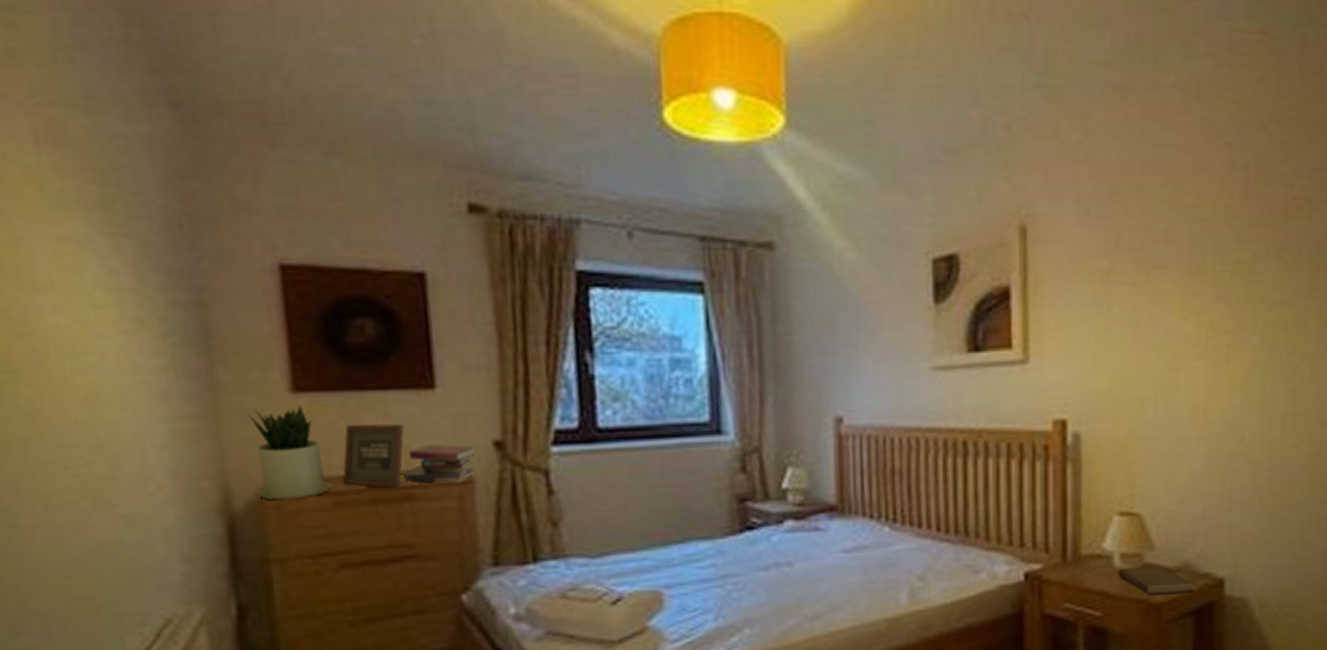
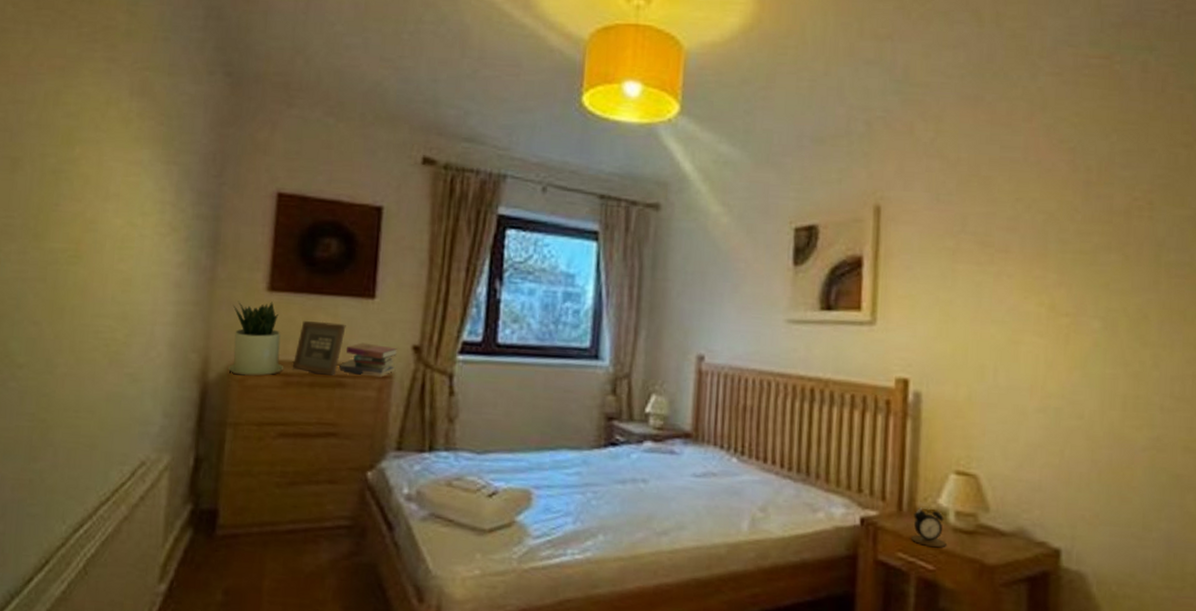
alarm clock: none [1077,552,1113,594] -> present [911,506,947,548]
book: present [1118,566,1195,595] -> none [952,525,1030,559]

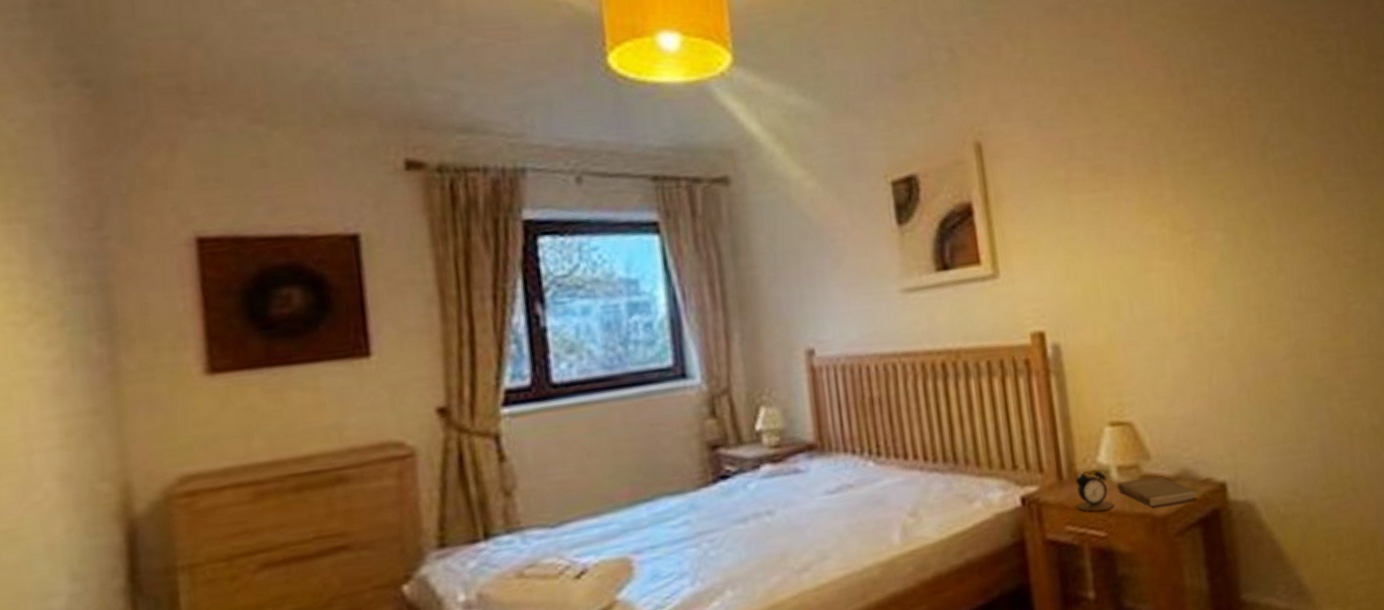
planter: present [227,301,283,377] -> none [156,388,251,499]
picture frame: present [293,321,346,376] -> none [264,398,336,474]
books: present [339,342,397,378] -> none [335,415,418,463]
book: none [952,525,1030,559] -> present [1117,476,1198,508]

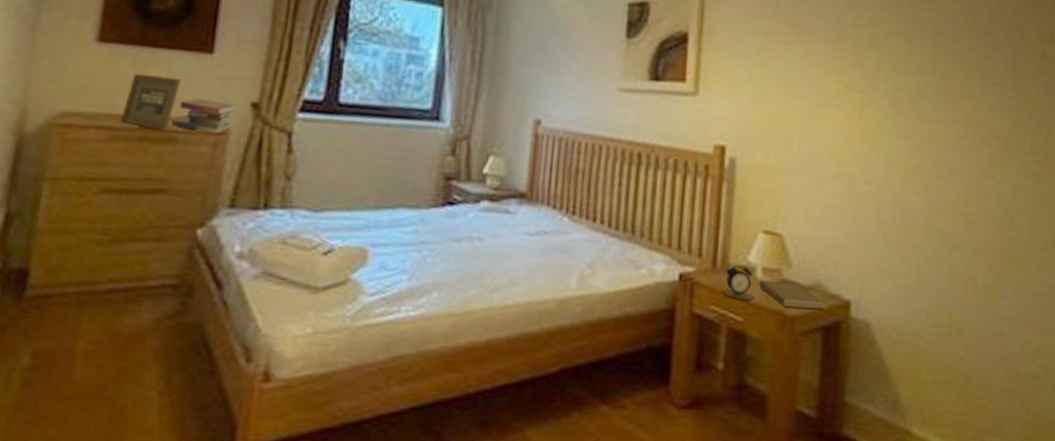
picture frame: none [264,398,336,474] -> present [121,74,181,131]
books: none [335,415,418,463] -> present [172,98,235,134]

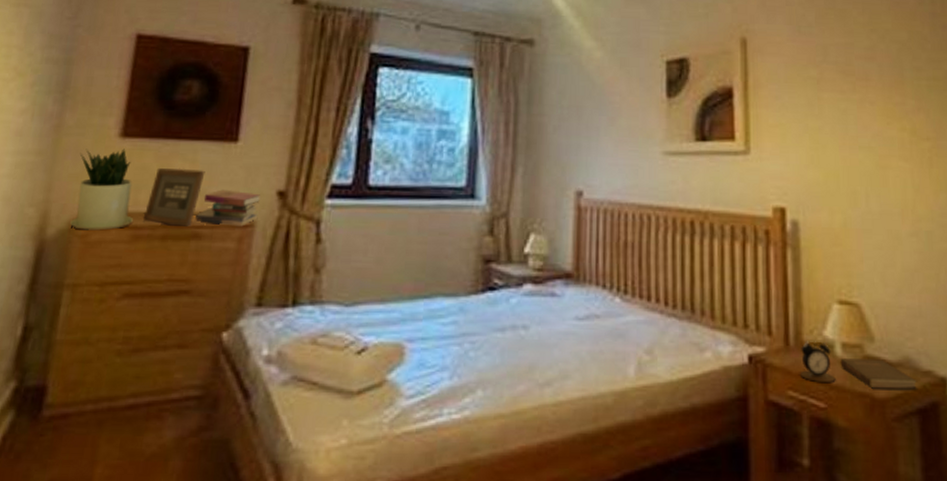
planter: none [47,50,110,130] -> present [69,148,133,231]

